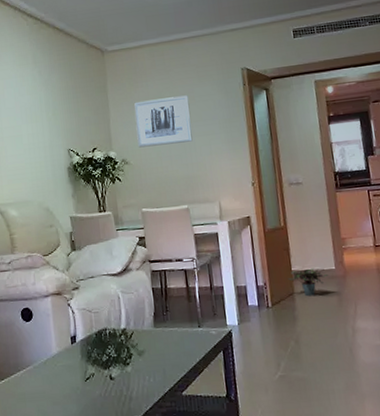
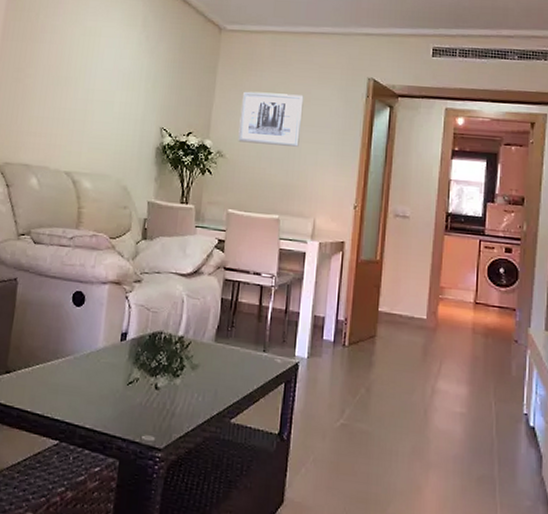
potted plant: present [288,268,328,297] -> none [372,311,417,344]

